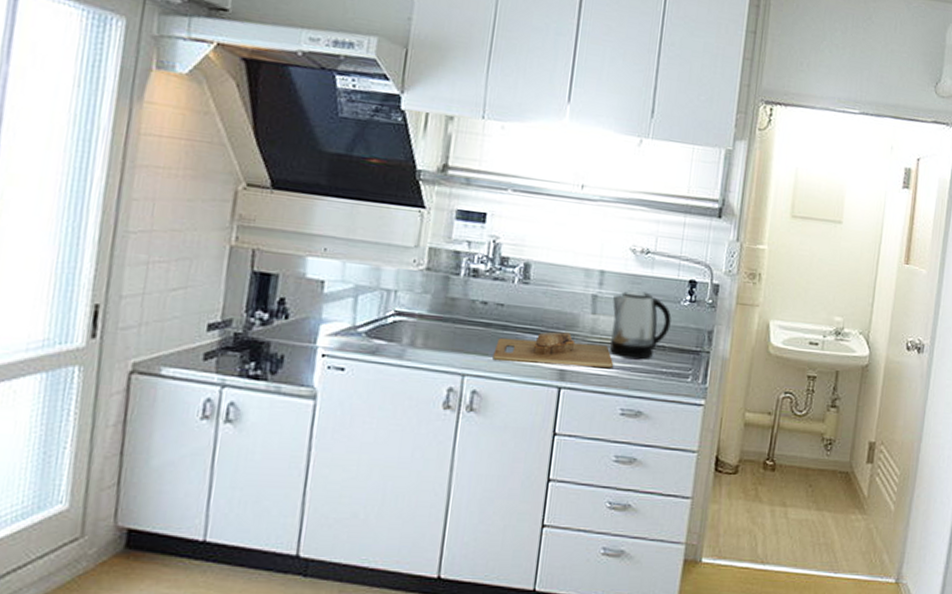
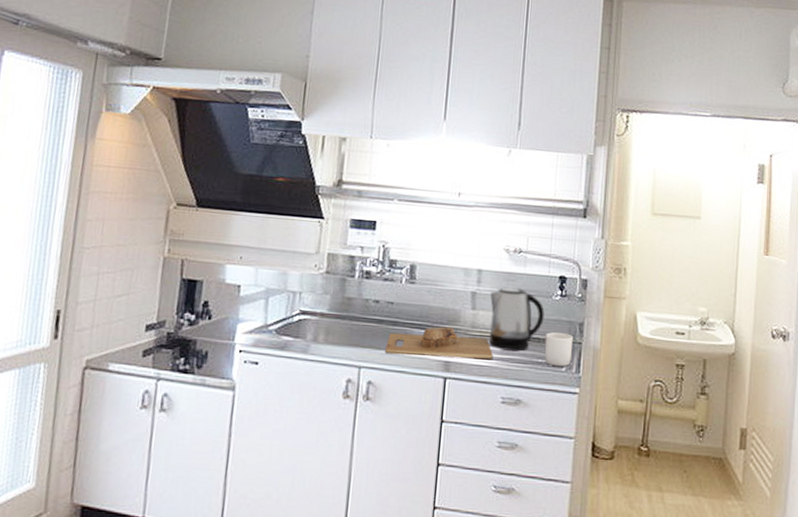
mug: none [669,340,702,377] -> present [544,332,574,367]

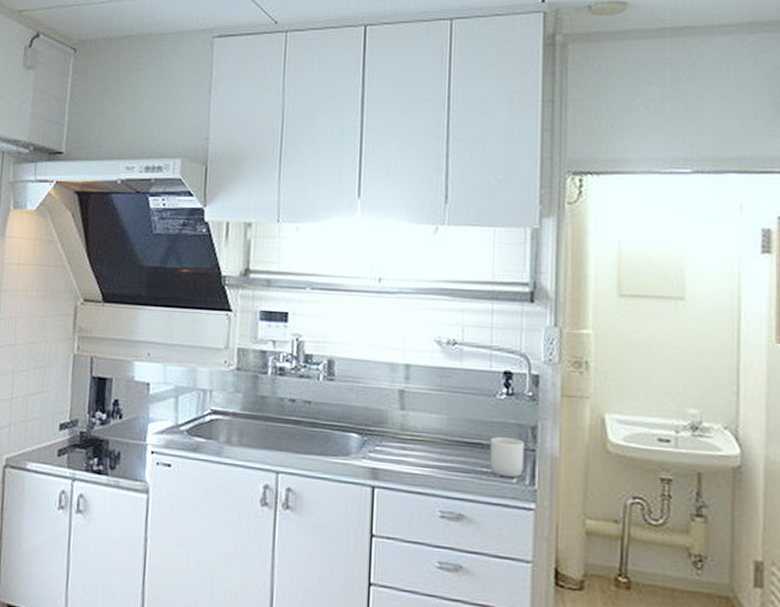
cutting board: present [385,326,494,360] -> none [304,428,429,468]
kettle: present [489,287,544,351] -> none [421,384,487,458]

